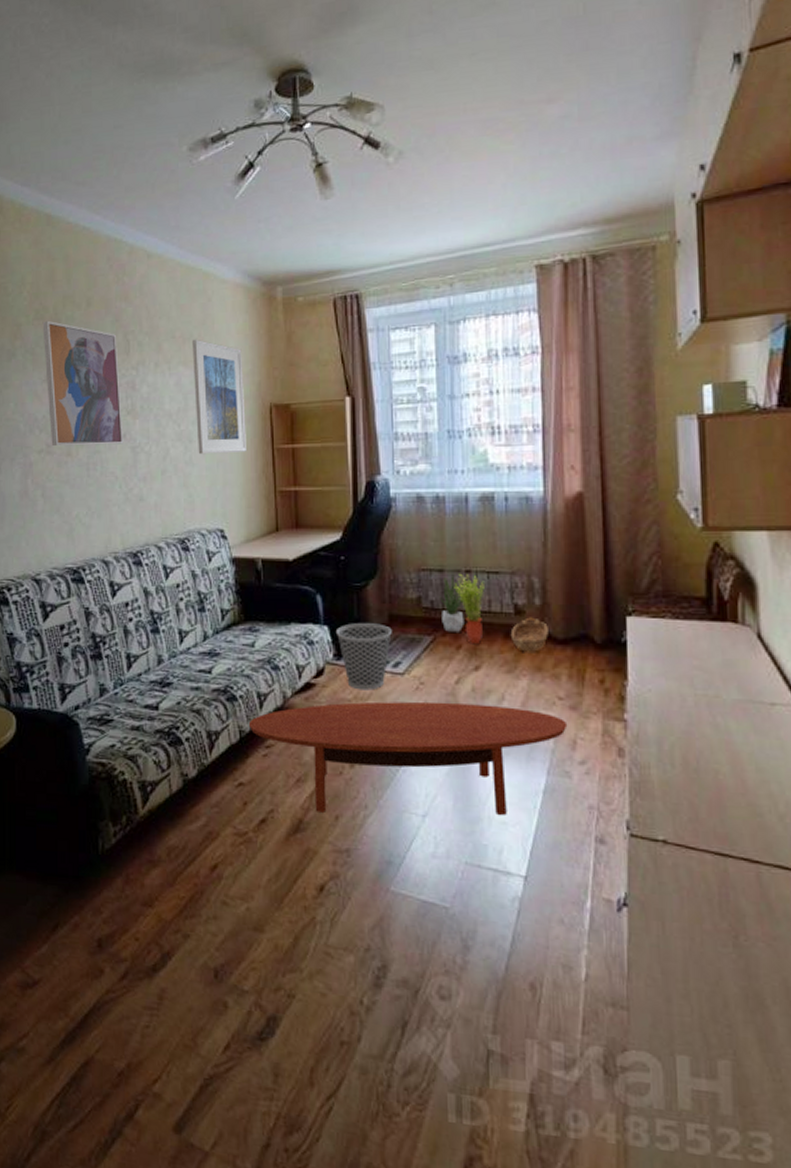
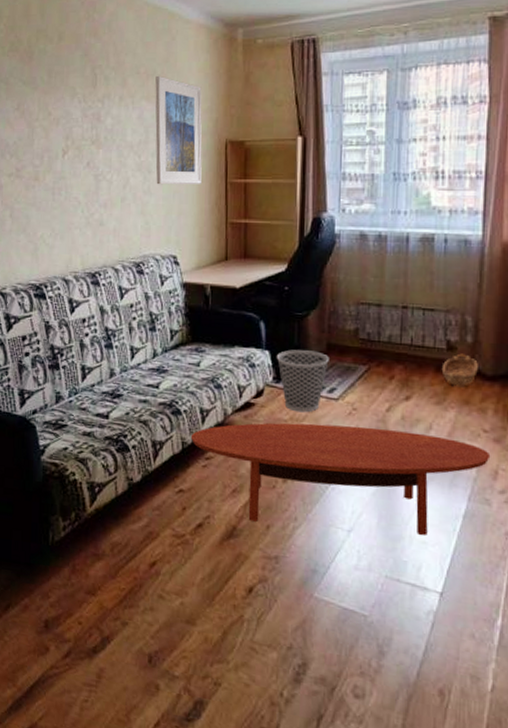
wall art: present [42,320,124,446] -> none [16,52,88,172]
potted plant: present [440,574,465,634] -> none [376,309,401,365]
potted plant: present [454,573,484,643] -> none [390,309,420,375]

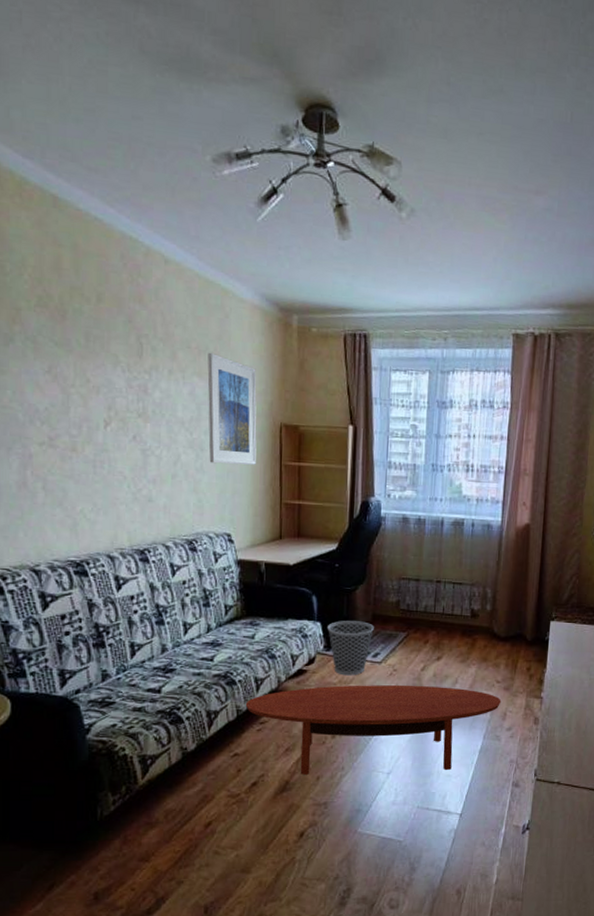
basket: present [441,353,478,386] -> none [466,619,495,647]

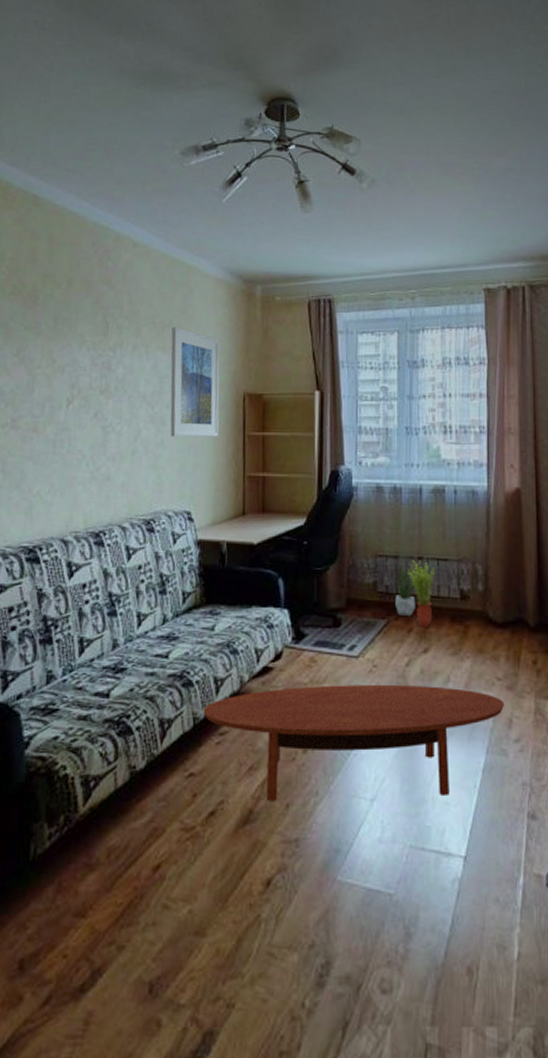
wastebasket: present [328,620,374,676] -> none [296,607,349,674]
potted plant: none [414,584,436,631] -> present [394,561,417,617]
potted plant: none [426,583,450,639] -> present [407,560,434,627]

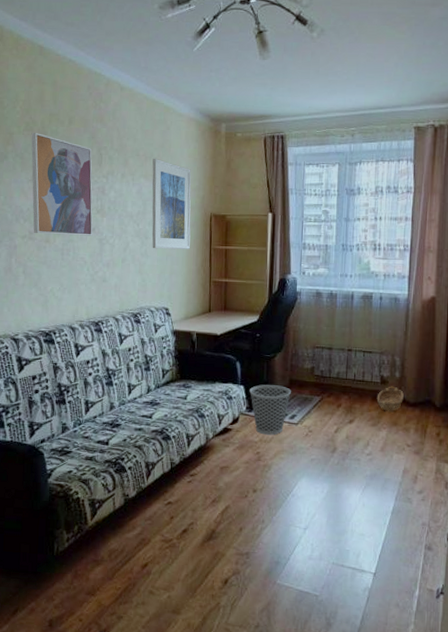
wall art: none [17,296,96,423] -> present [31,132,93,236]
coffee table: present [203,684,505,801] -> none [178,444,412,529]
wastebasket: none [296,607,349,674] -> present [250,384,291,435]
potted plant: present [394,561,417,617] -> none [328,352,347,396]
potted plant: present [407,560,434,627] -> none [339,351,361,403]
basket: none [456,602,489,635] -> present [376,386,404,411]

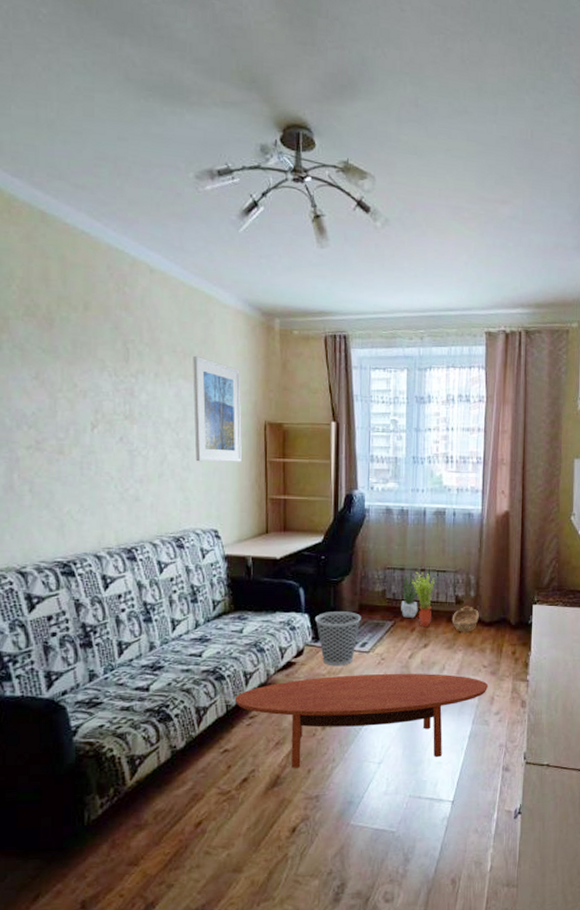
wall art: present [31,132,93,236] -> none [33,318,121,447]
coffee table: none [178,444,412,529] -> present [234,673,489,768]
potted plant: none [328,352,347,396] -> present [400,572,420,619]
potted plant: none [339,351,361,403] -> present [411,571,435,626]

